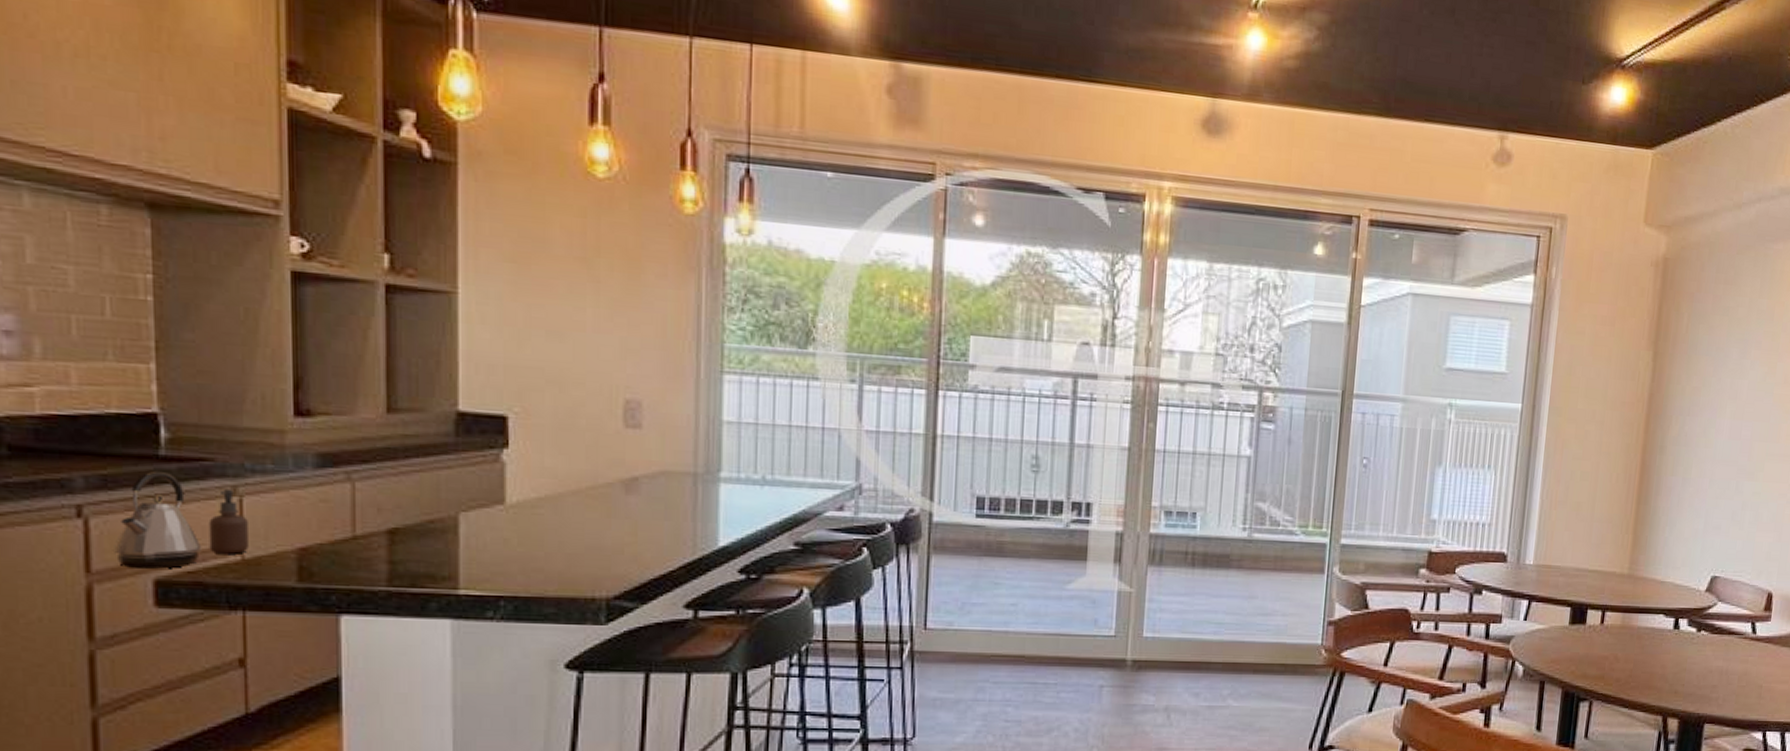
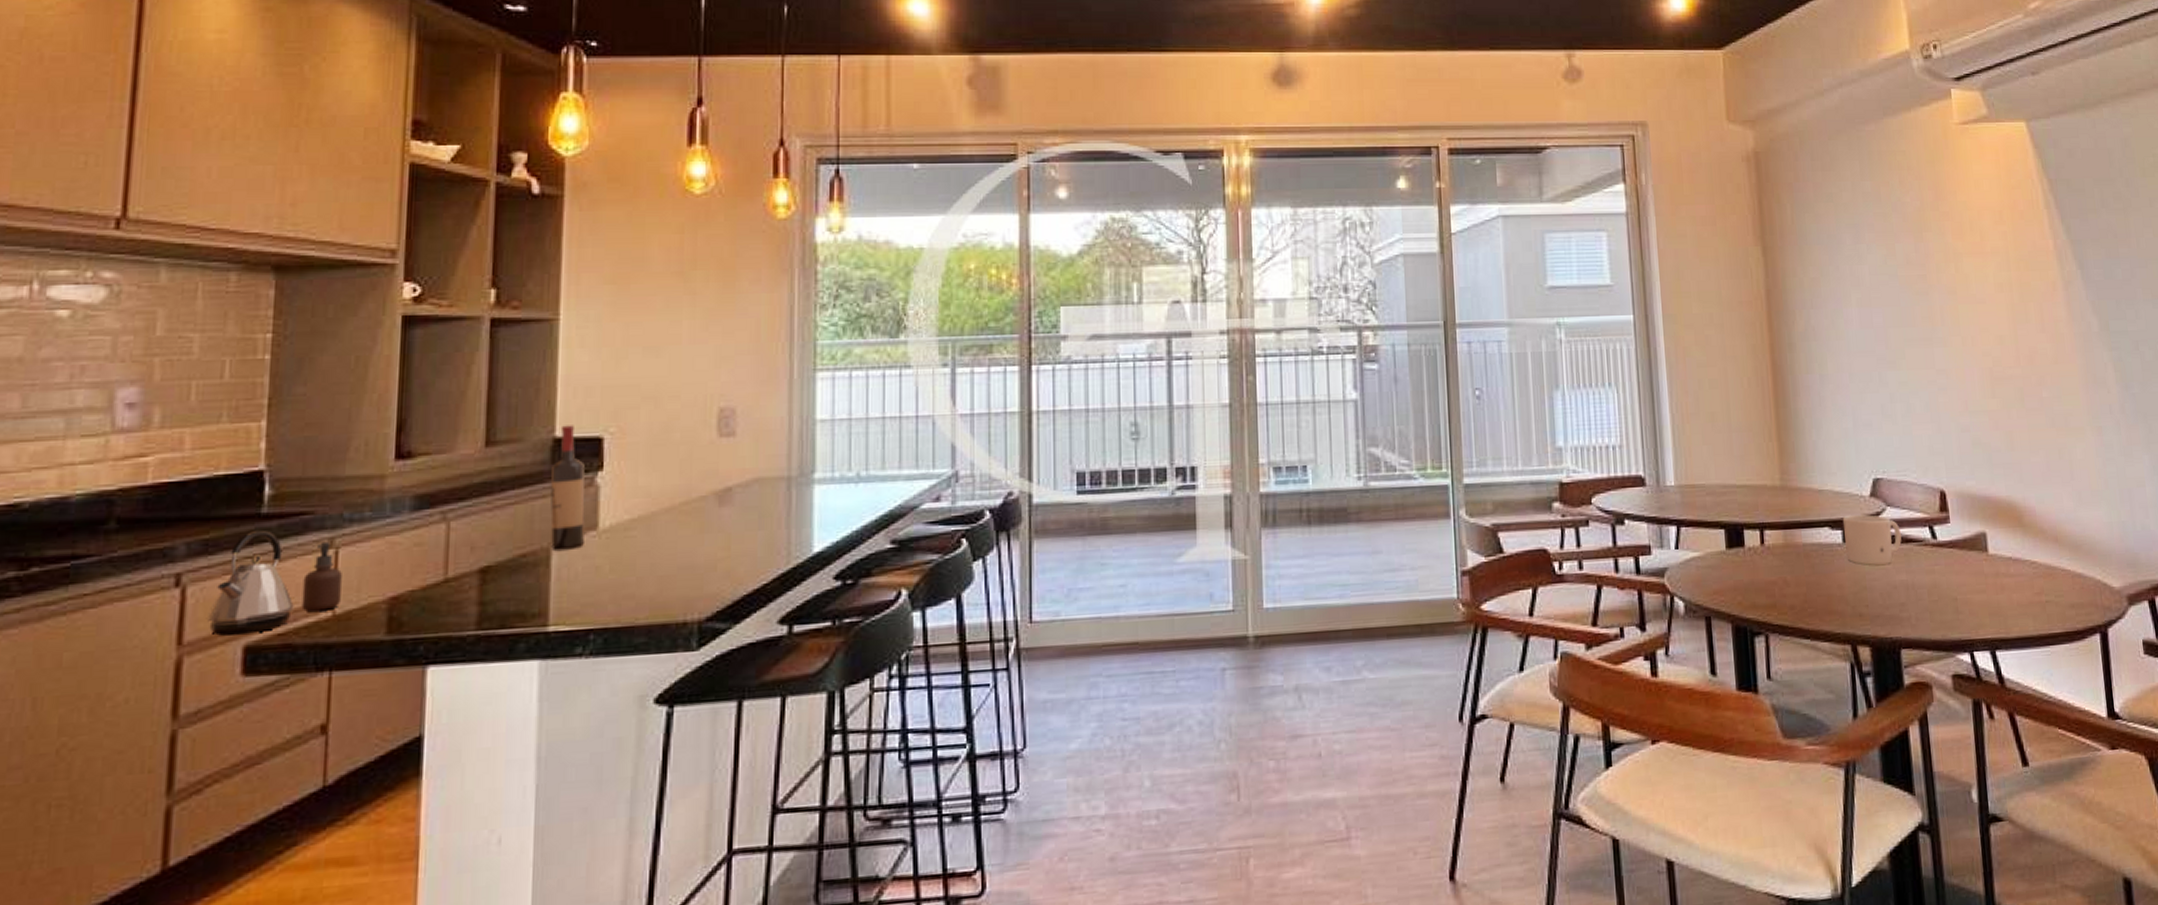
wine bottle: none [455,400,491,522] -> present [550,425,585,552]
mug: none [1674,606,1726,652] -> present [1842,515,1902,566]

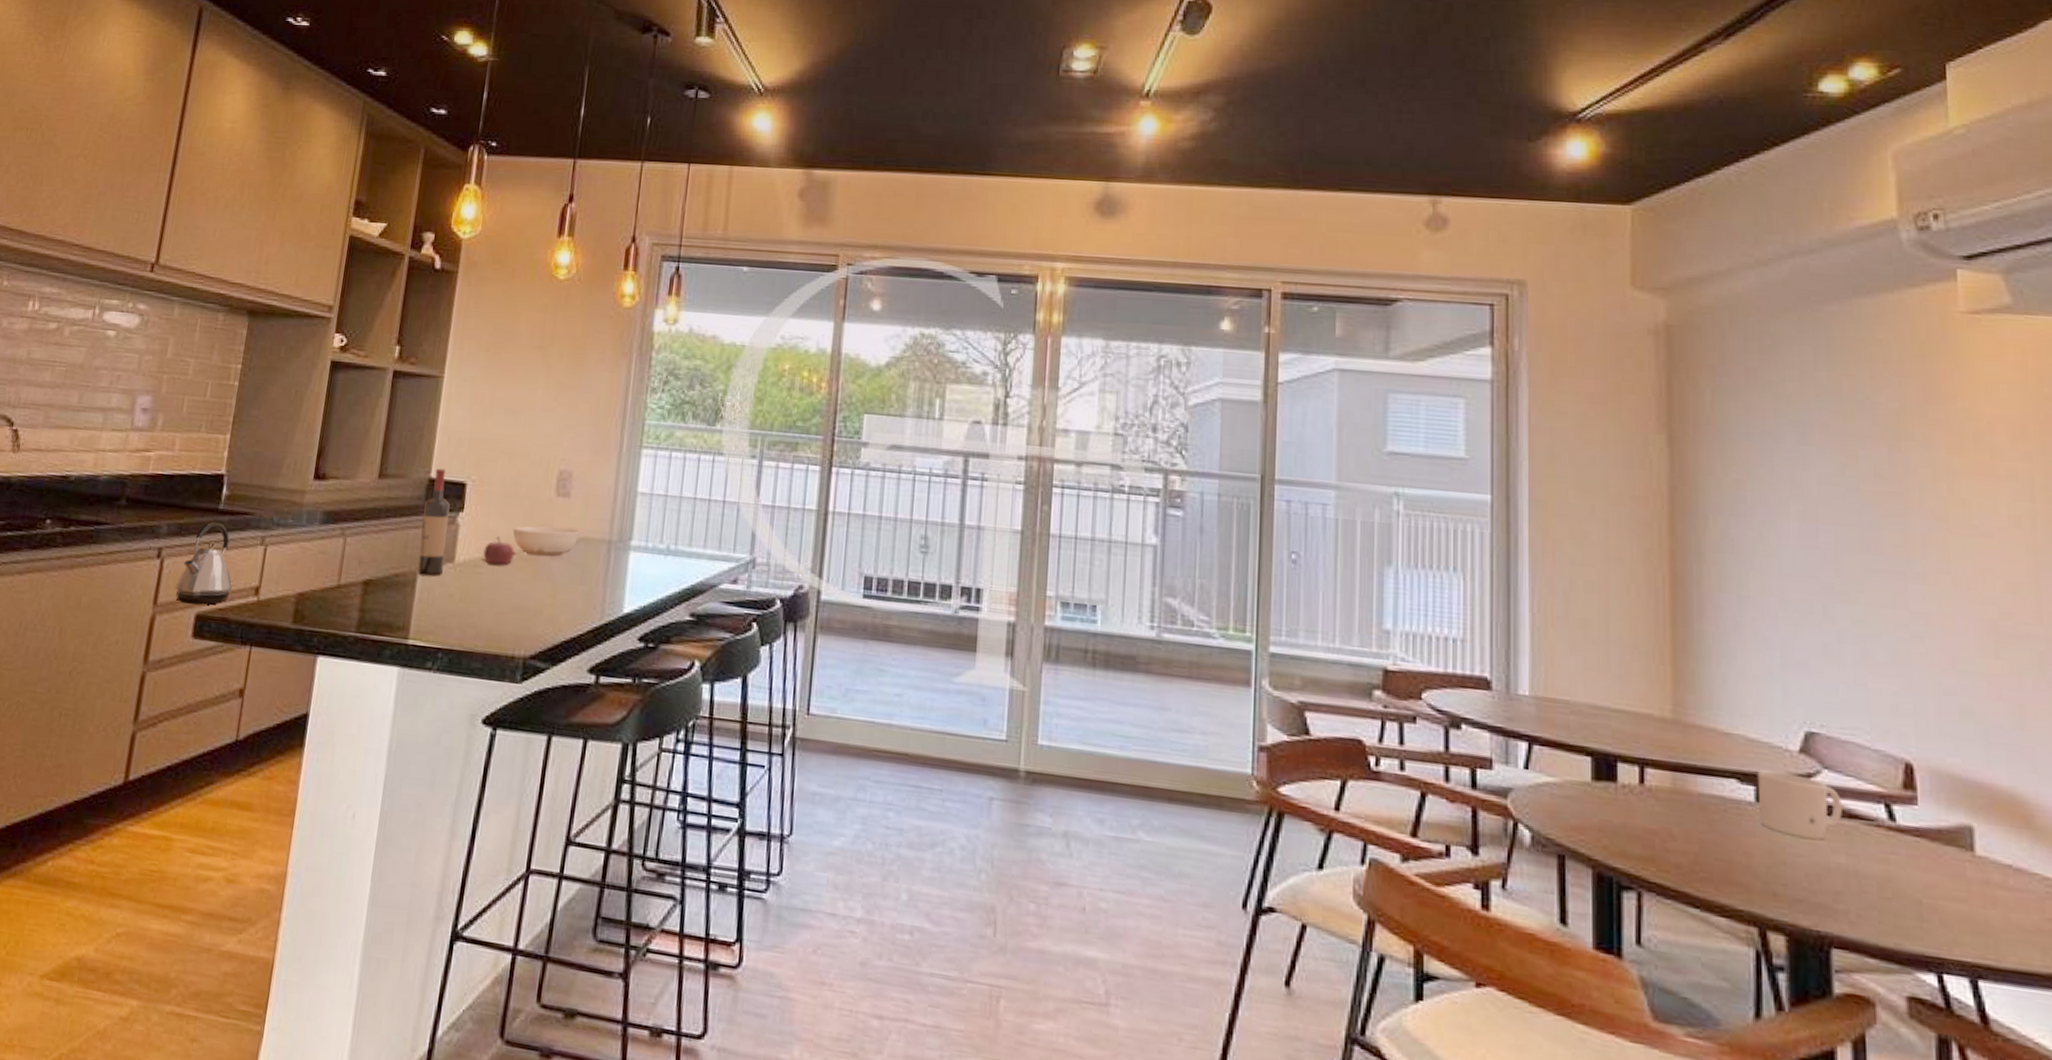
soap dispenser: present [301,541,342,612] -> none [237,539,268,596]
fruit: none [634,492,673,527] -> present [483,536,515,568]
bowl: none [669,470,752,507] -> present [513,525,580,558]

